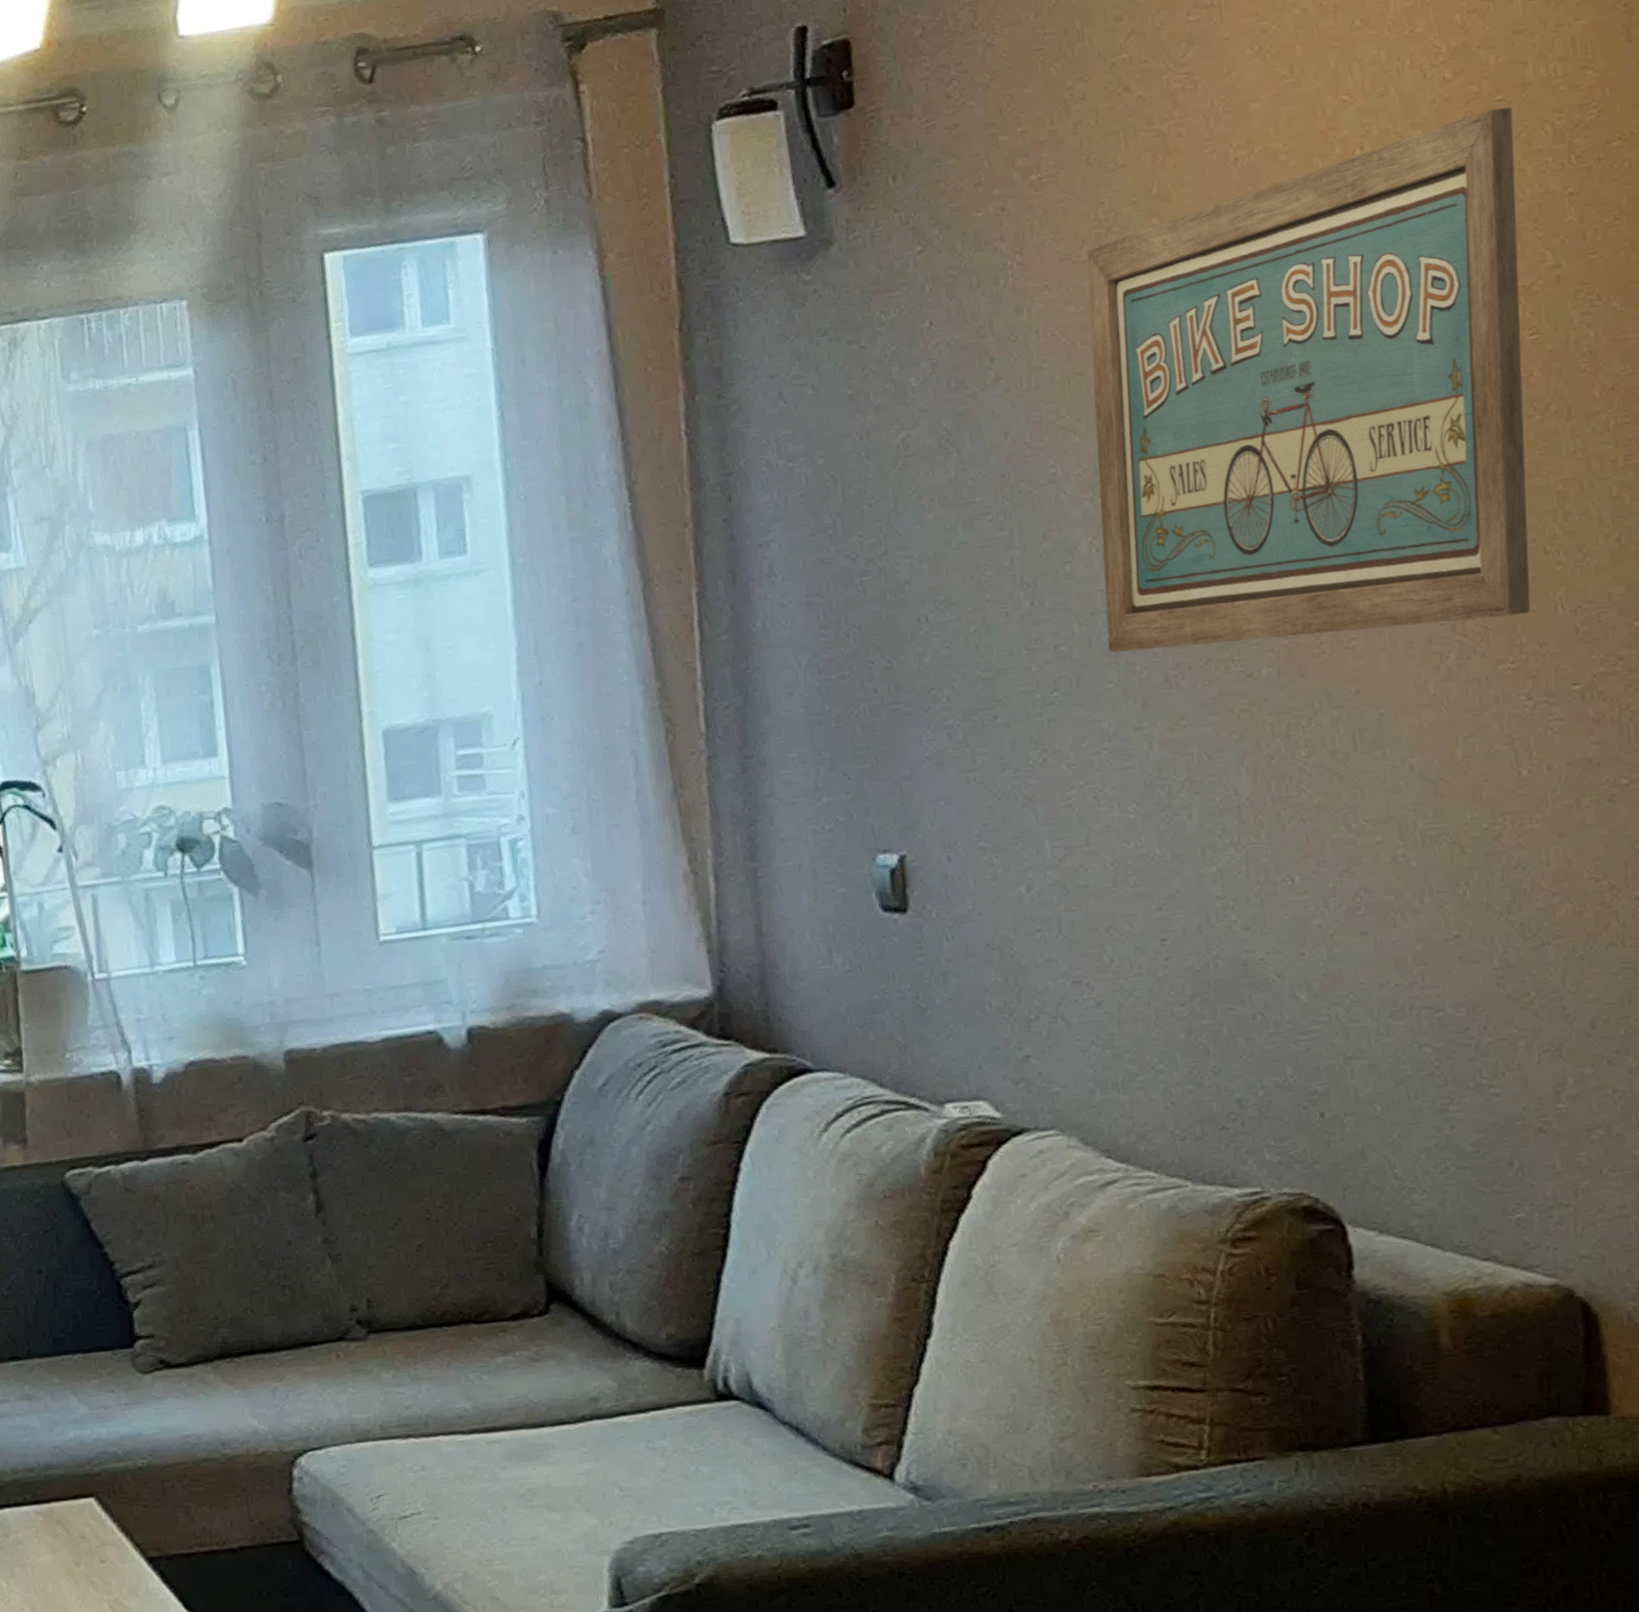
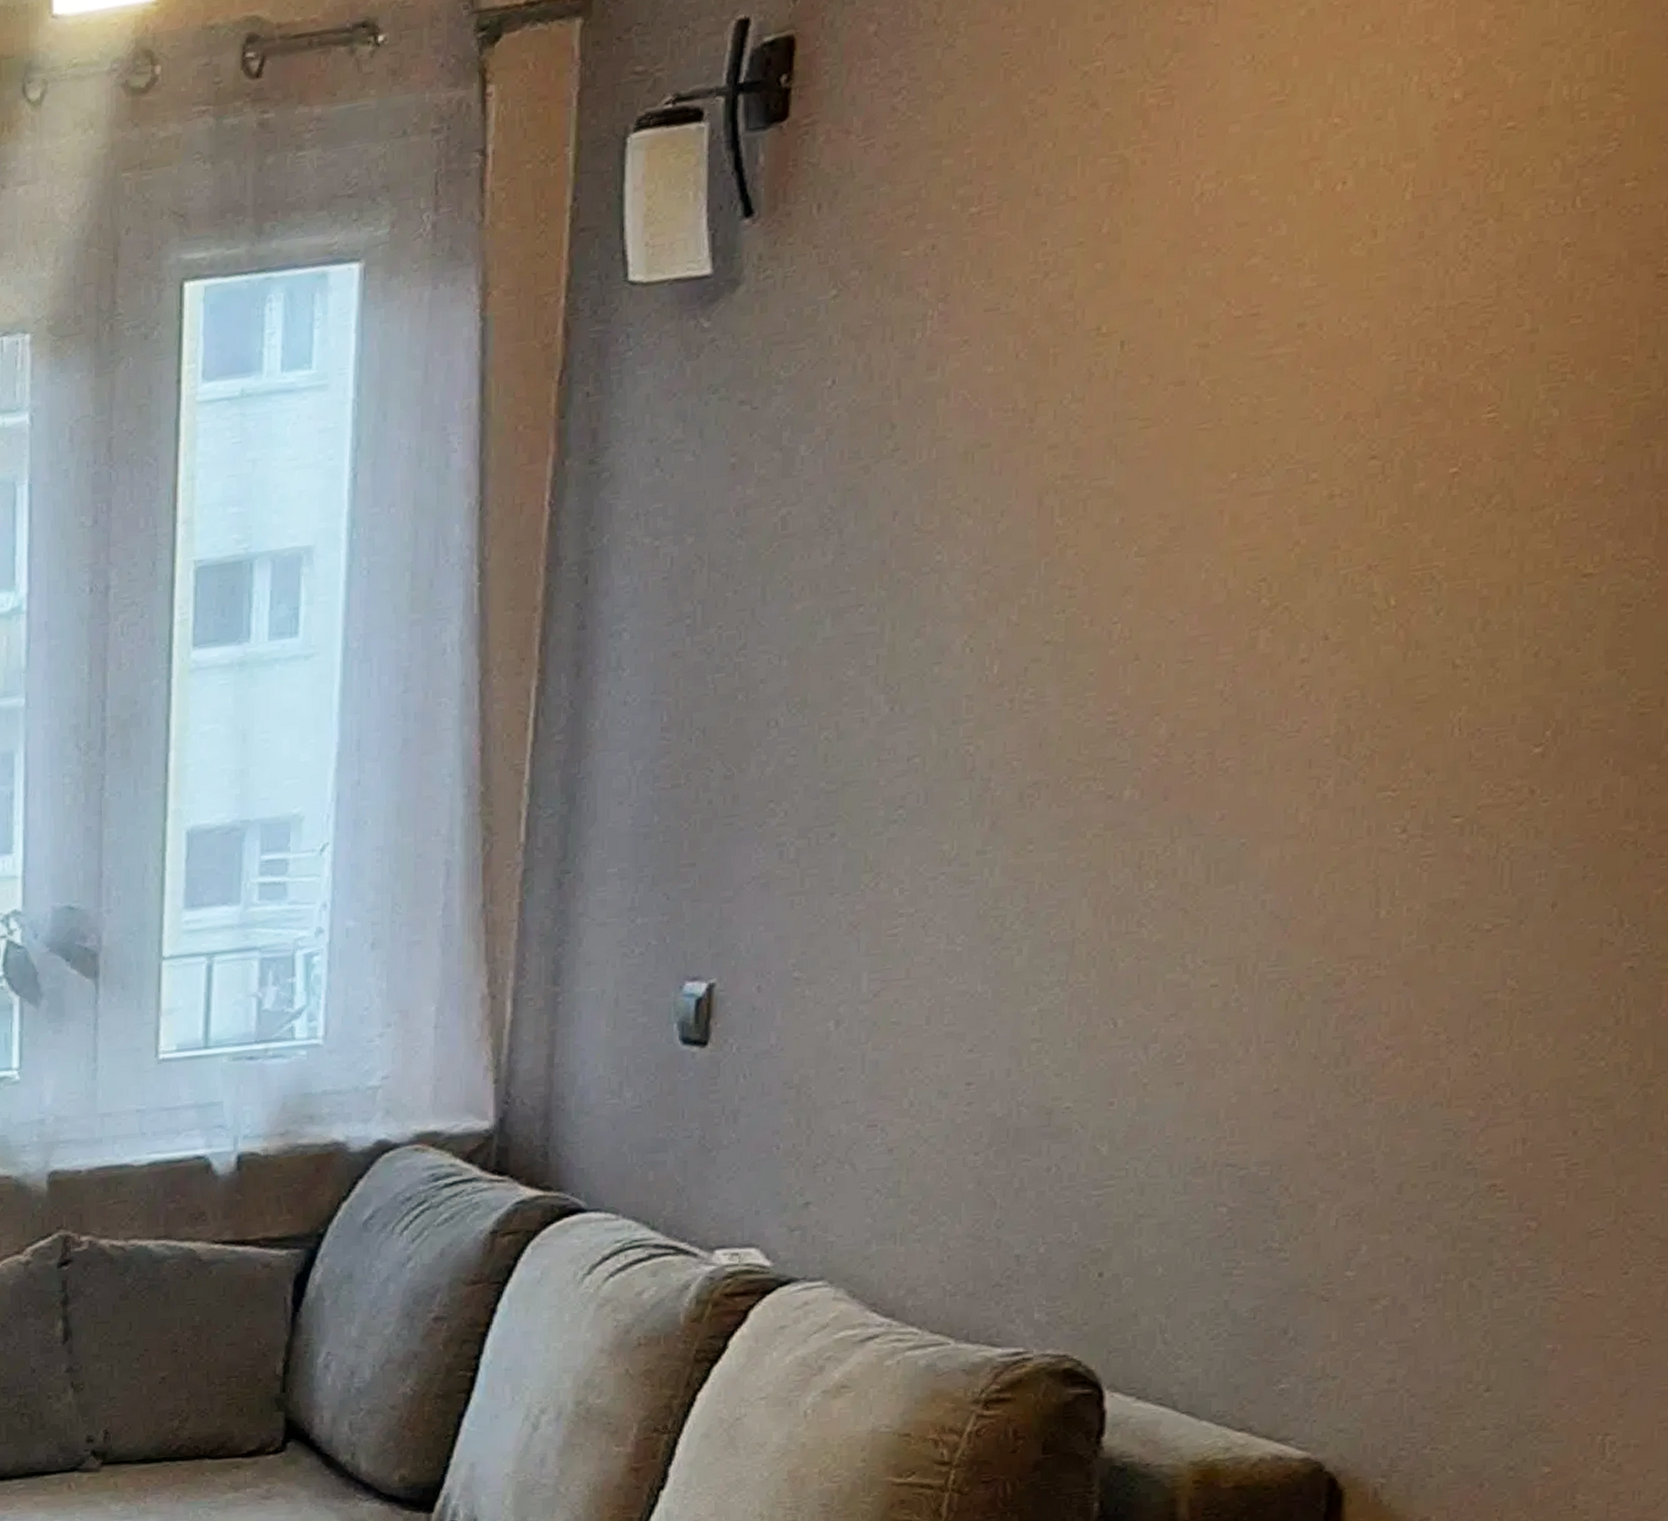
wall art: present [1086,107,1531,653] -> none [964,136,1522,767]

